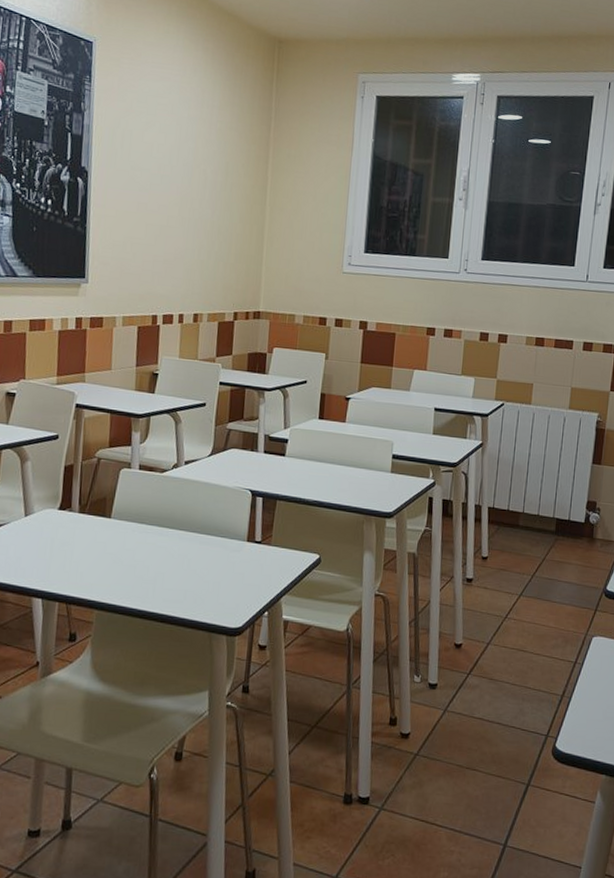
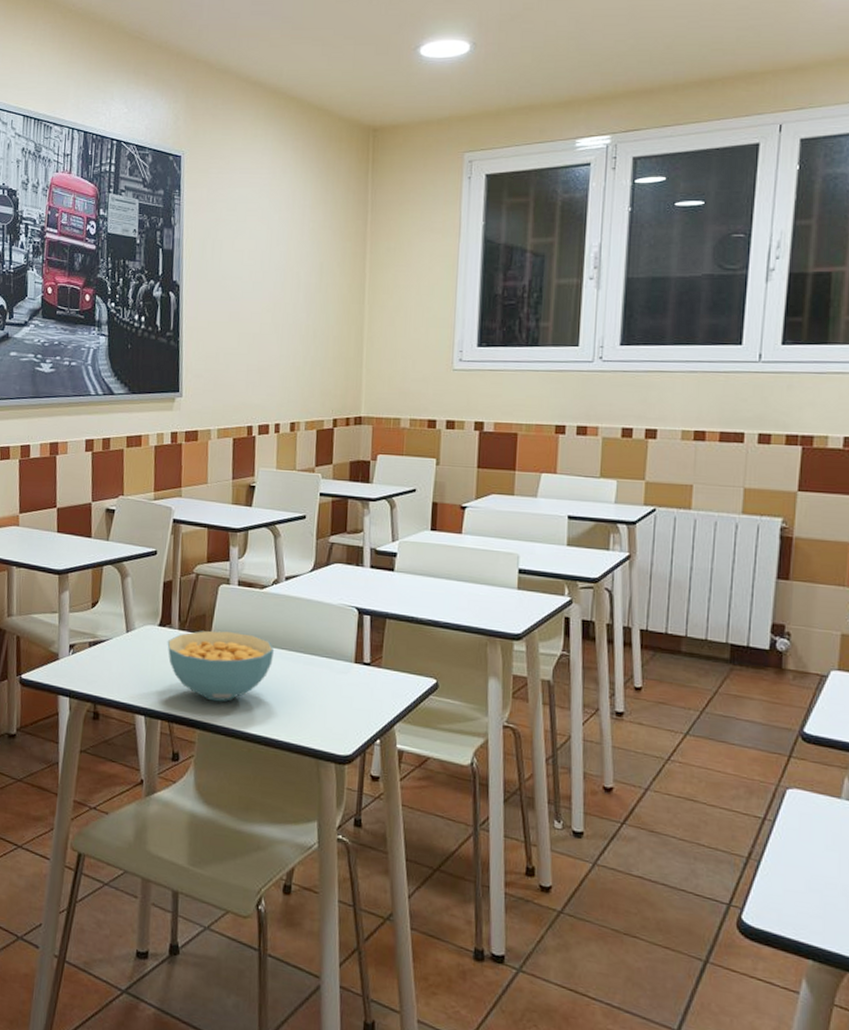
cereal bowl: none [67,513,173,583] -> present [167,630,275,702]

